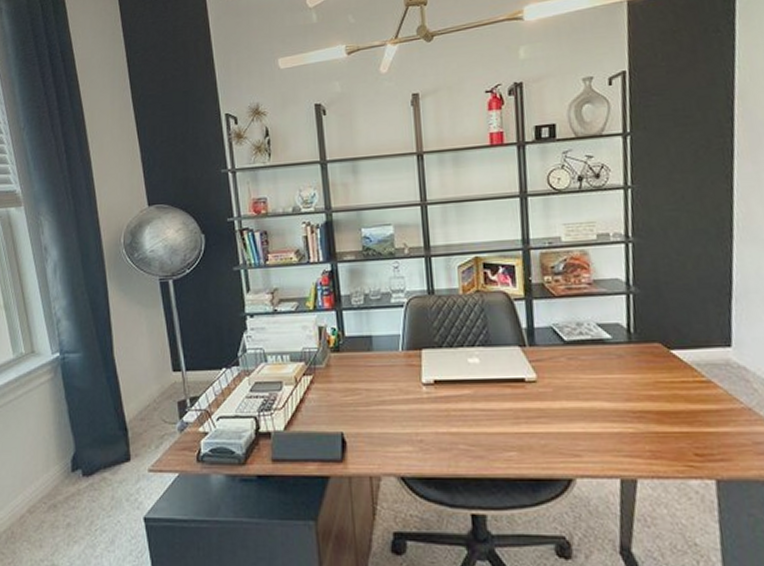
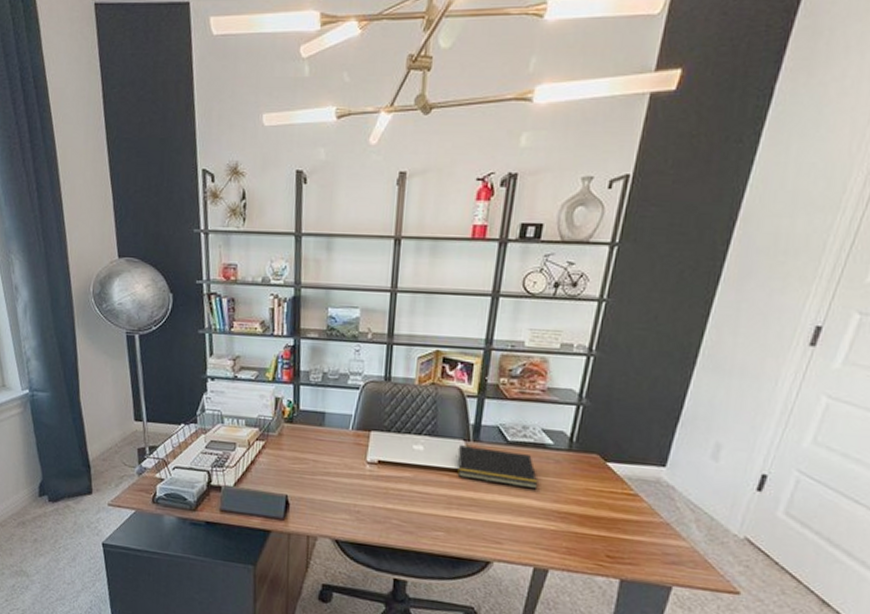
notepad: none [514,351,606,390] -> present [455,445,538,489]

